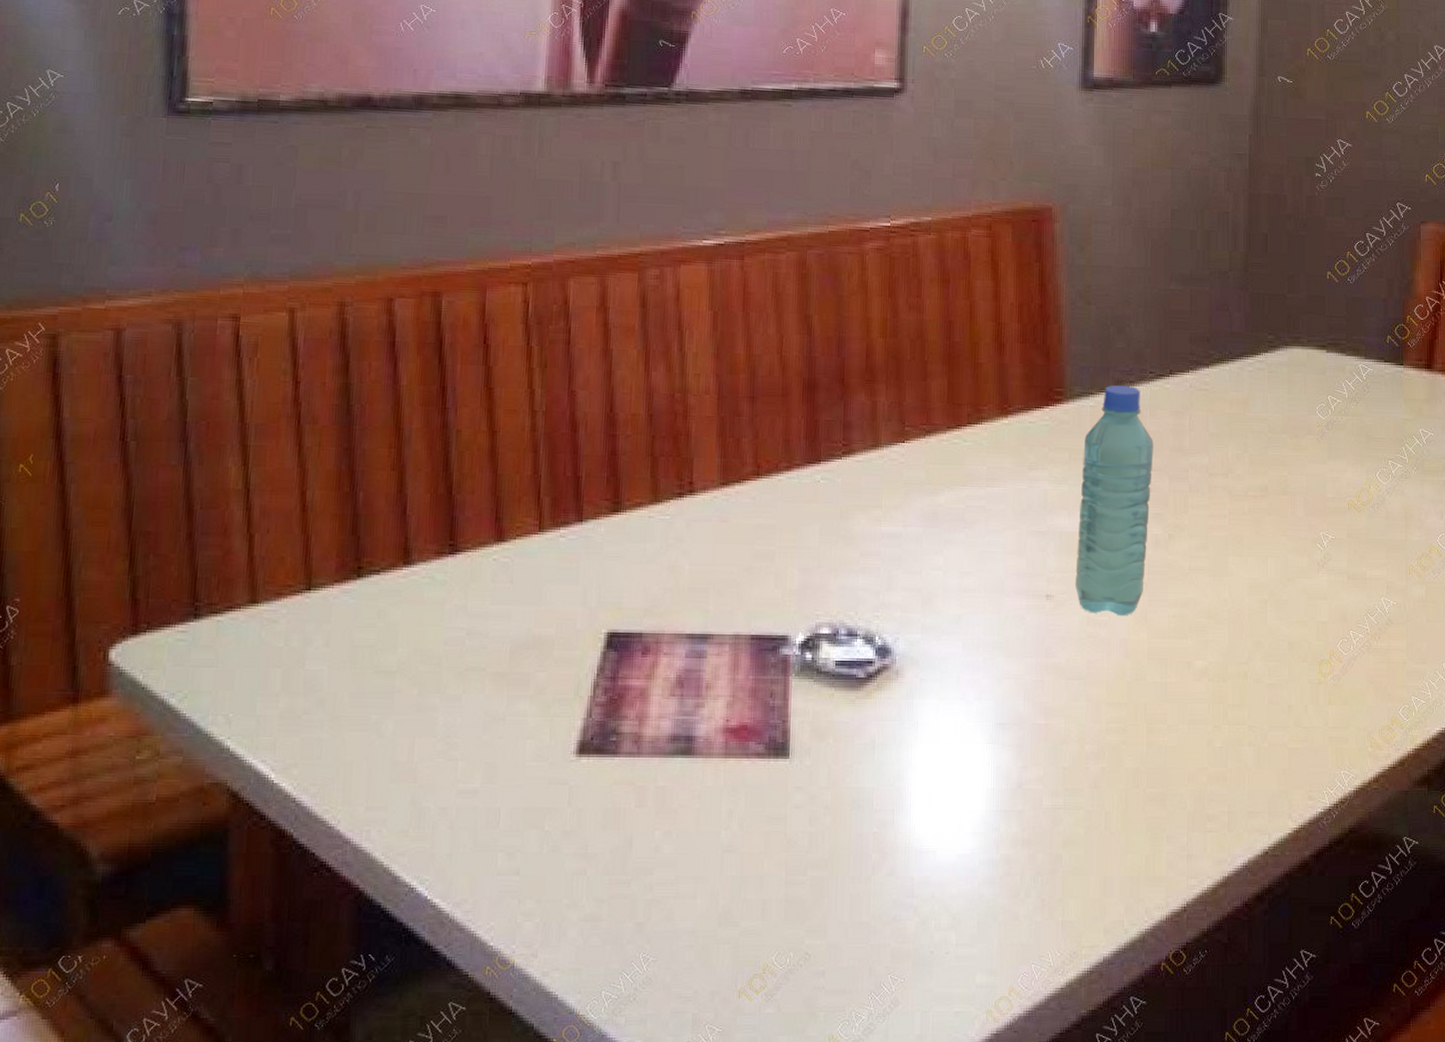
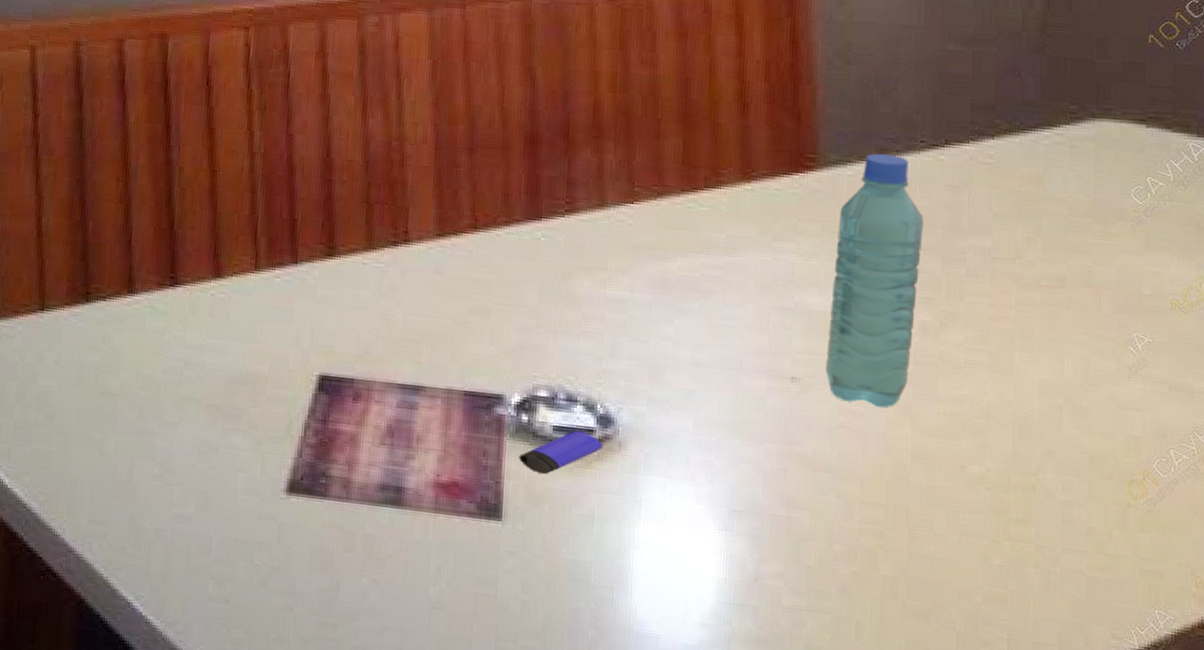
lighter: none [804,663,882,708] -> present [519,430,604,474]

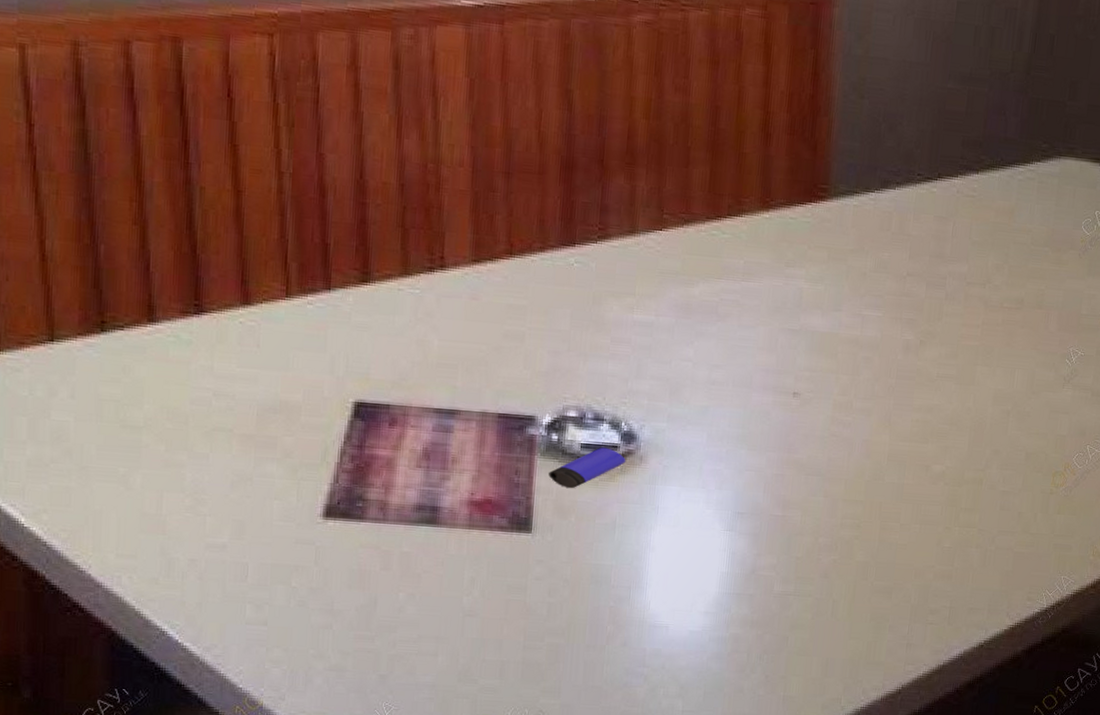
water bottle: present [826,153,924,408] -> none [822,185,915,418]

